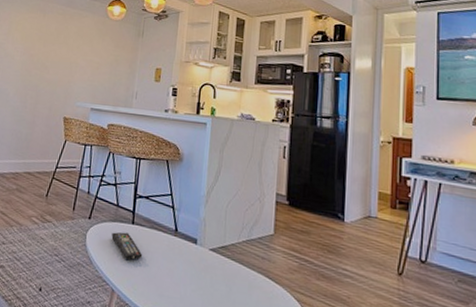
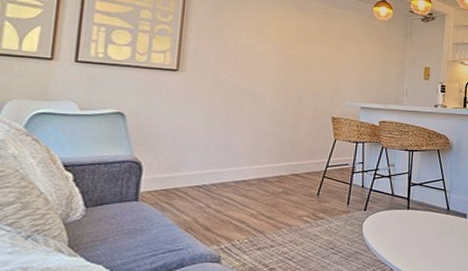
remote control: present [111,232,143,260] -> none [388,217,419,241]

